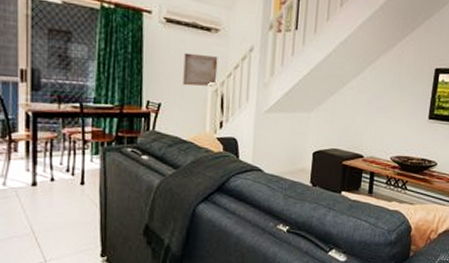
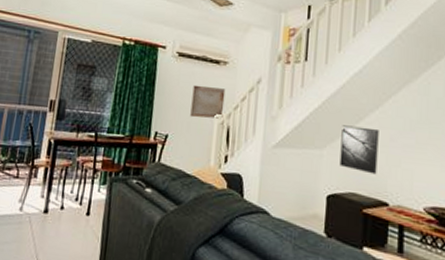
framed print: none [324,90,359,133] -> present [339,125,379,175]

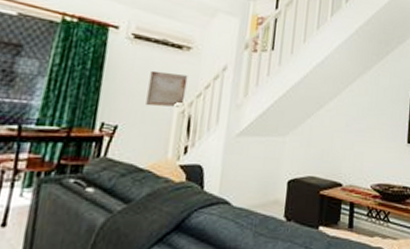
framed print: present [339,125,379,175] -> none [300,112,337,158]

